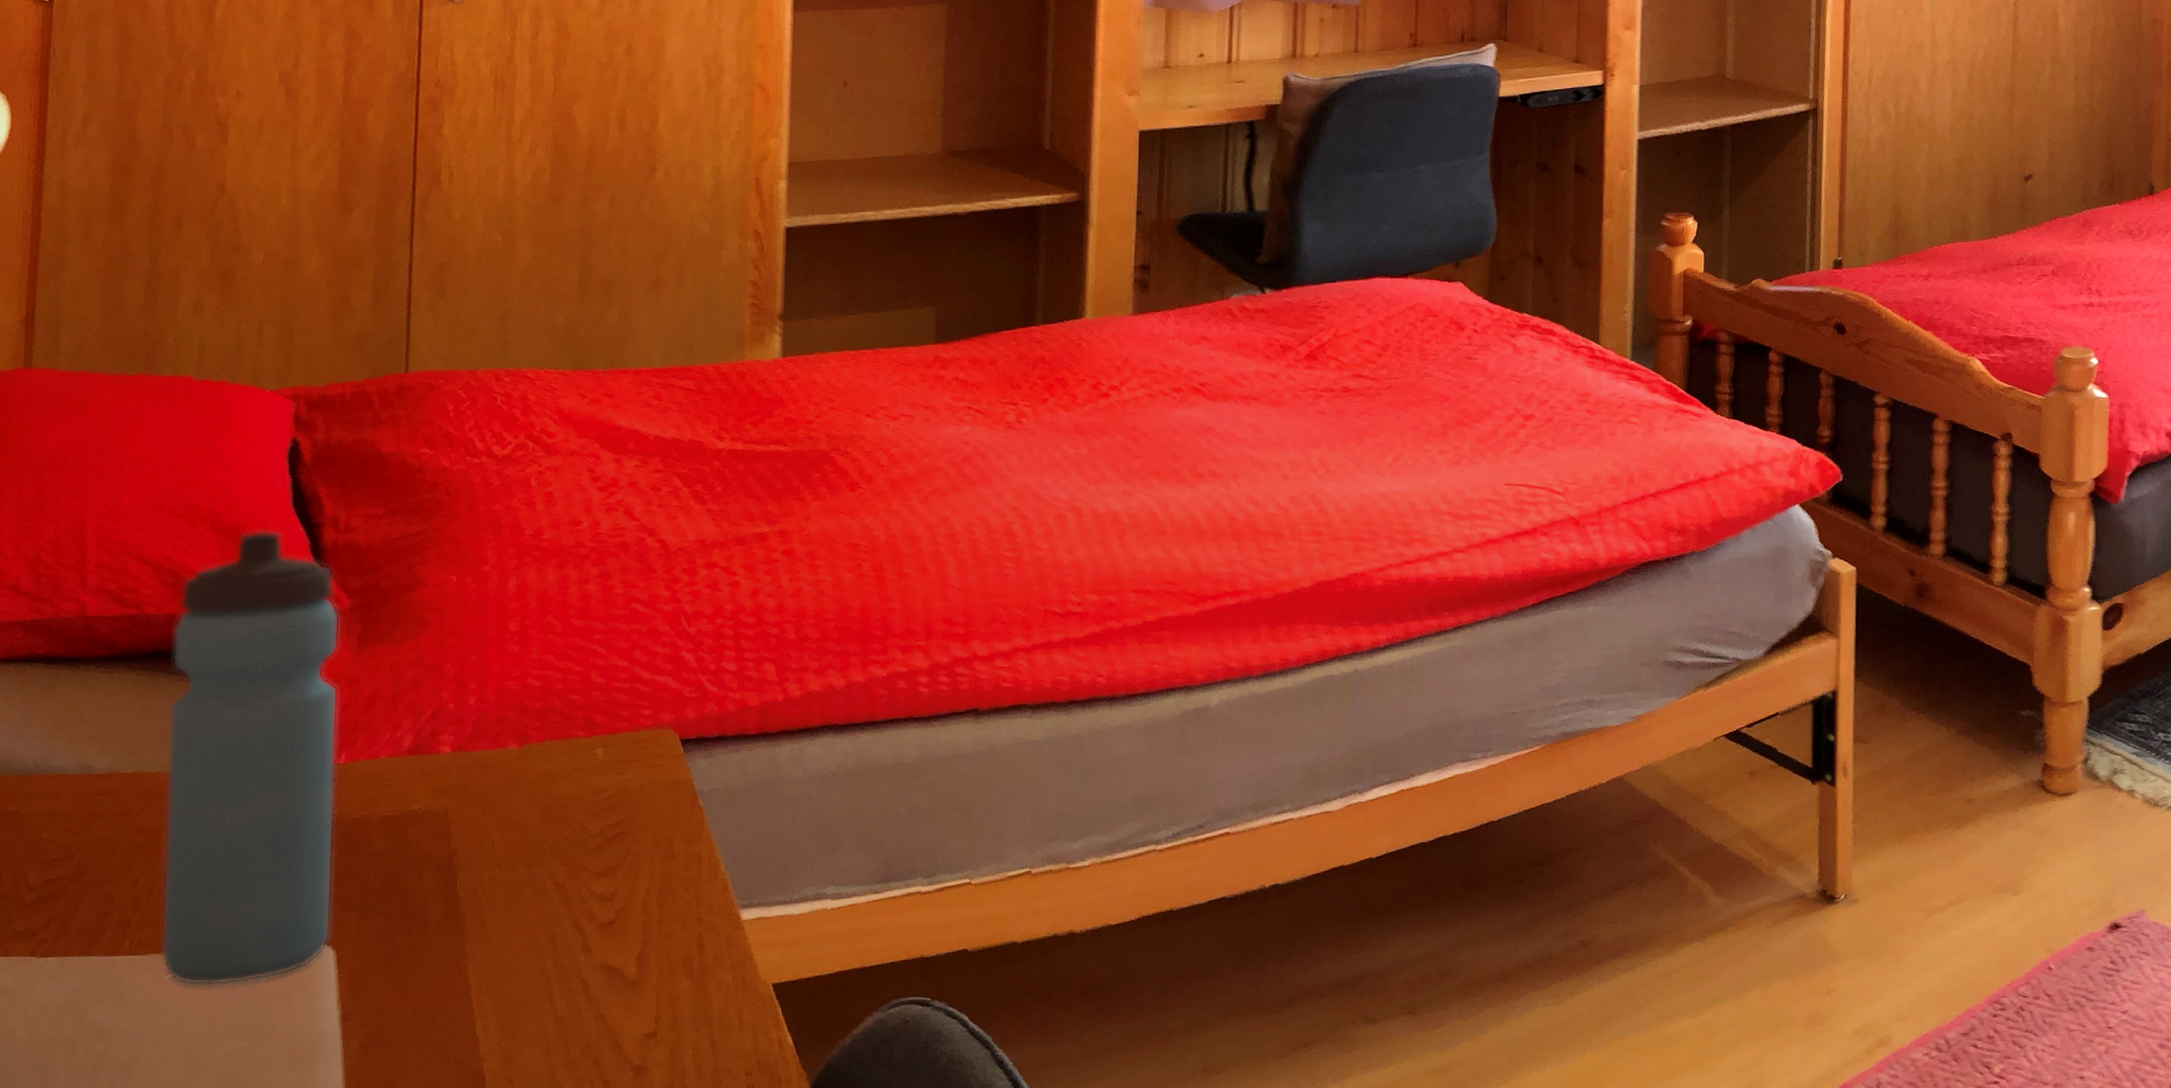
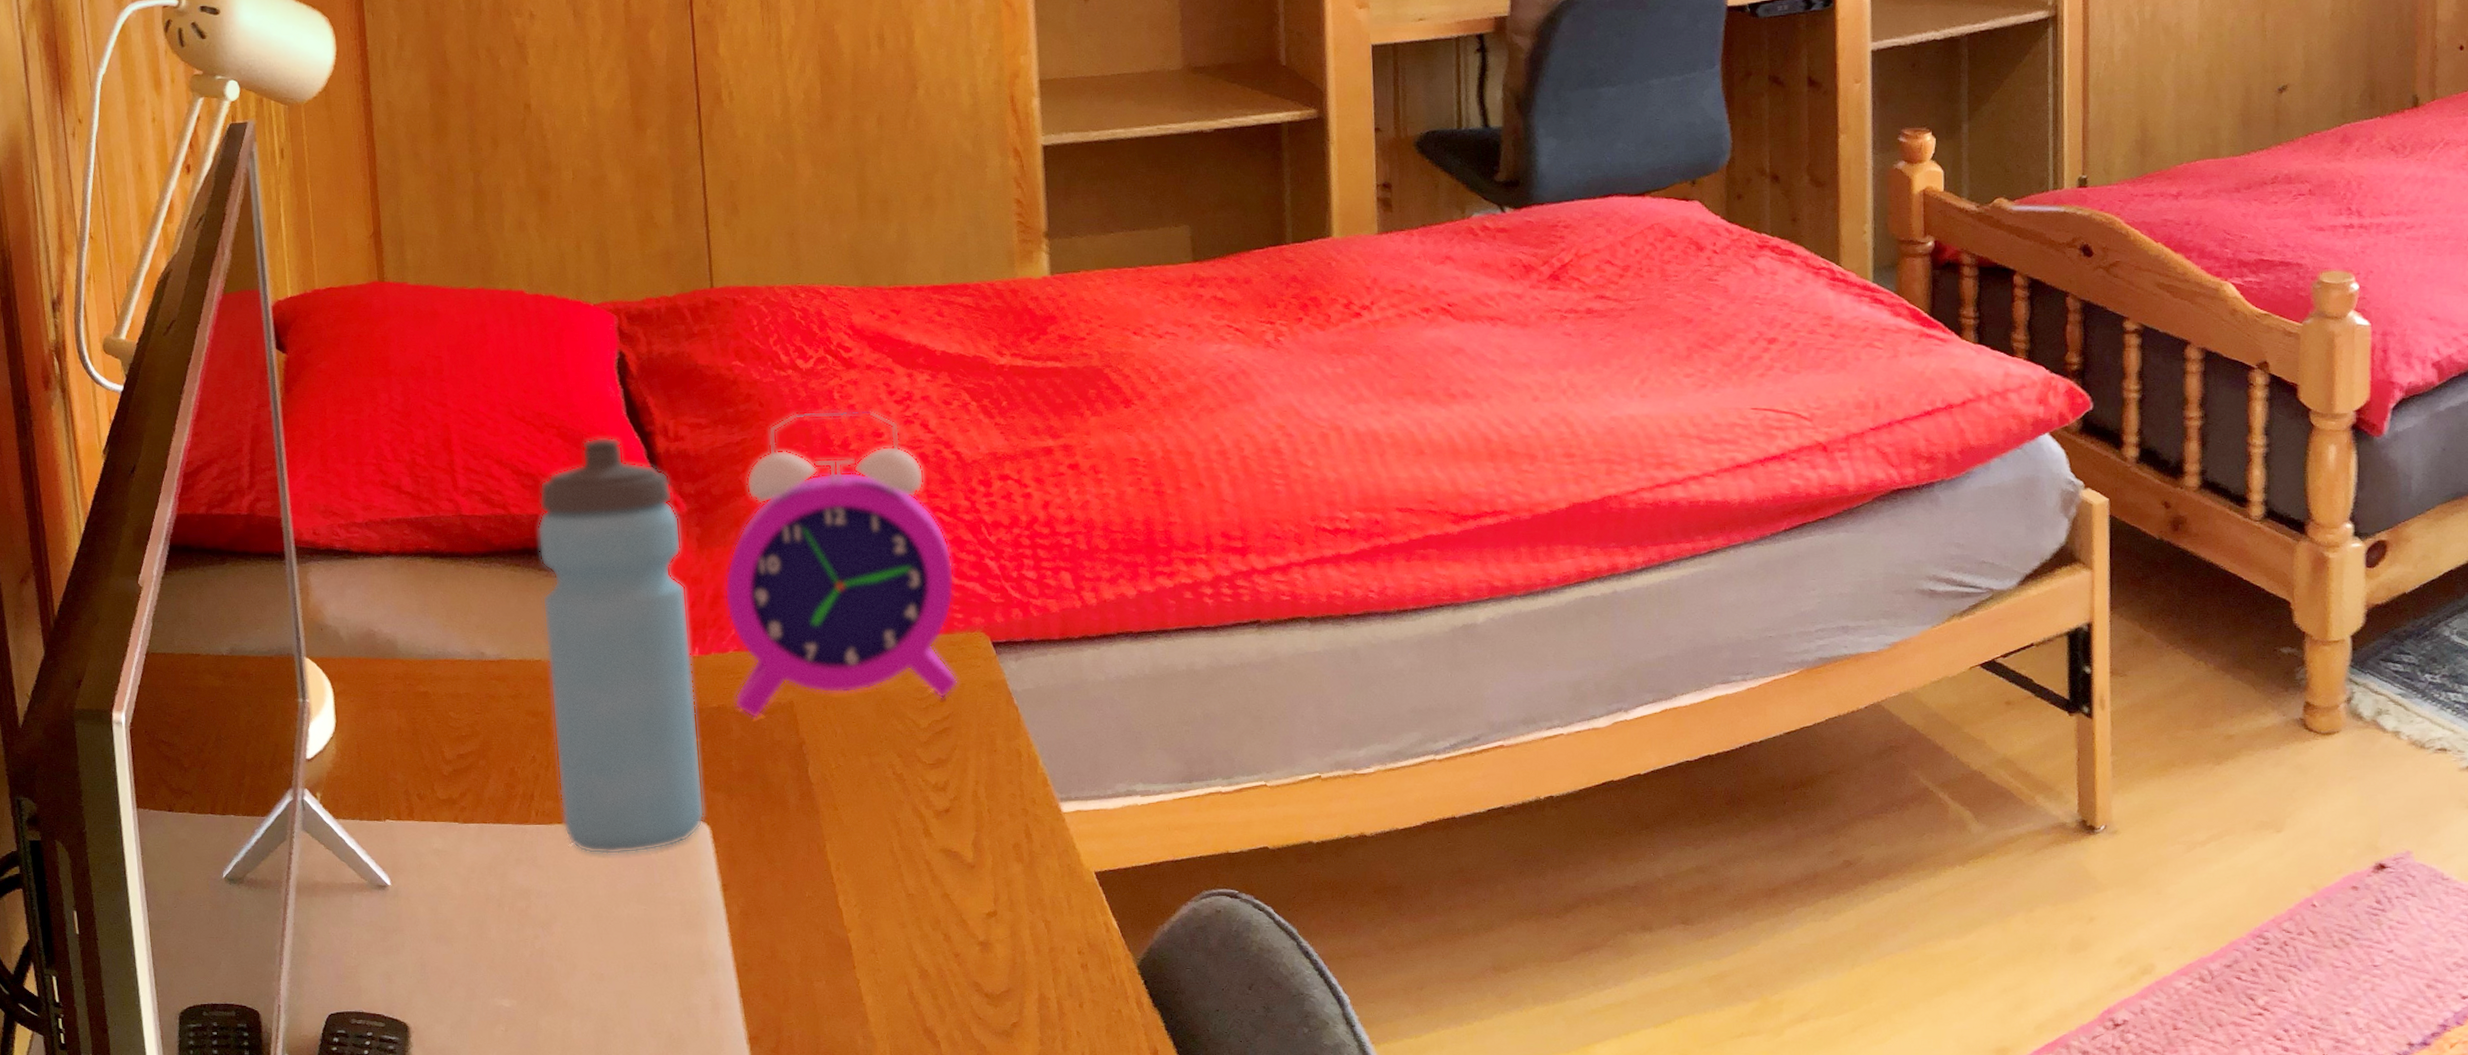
alarm clock: none [379,498,646,830] -> present [724,410,958,719]

